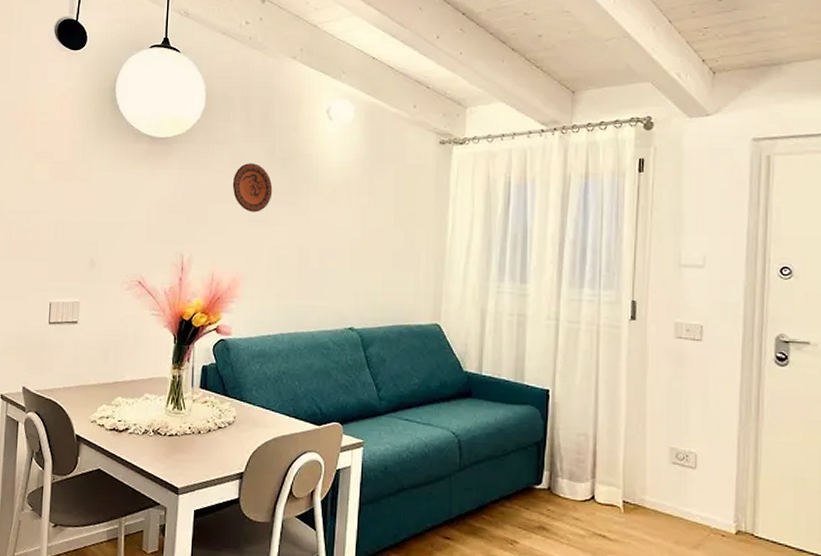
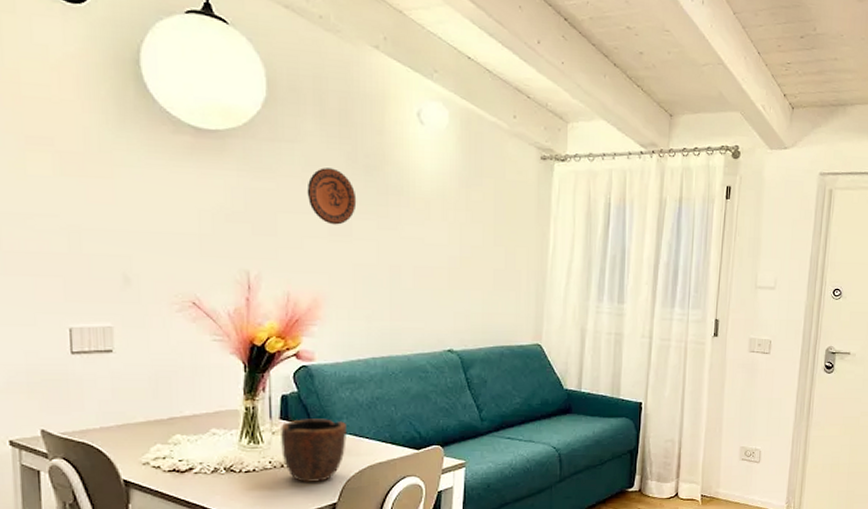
bowl: none [198,389,255,450] -> present [279,419,346,482]

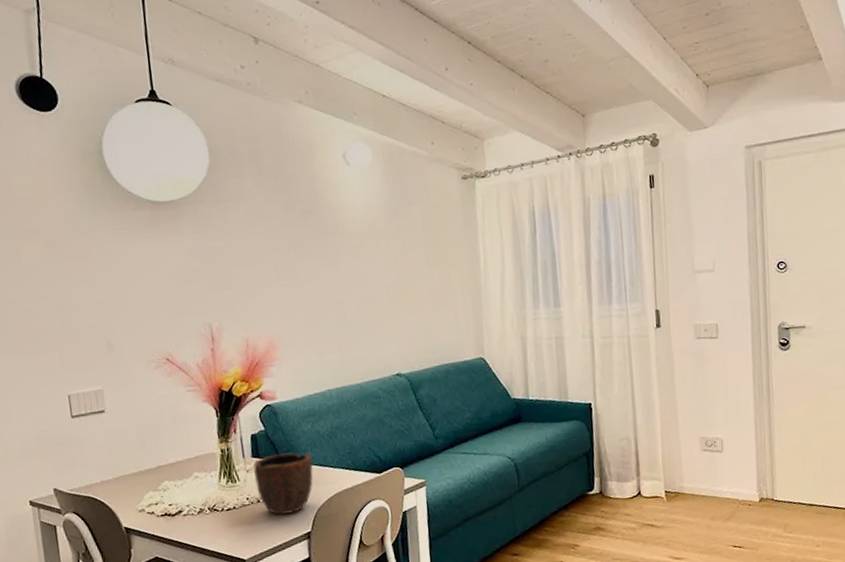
decorative plate: present [307,168,357,225] -> none [253,218,298,271]

